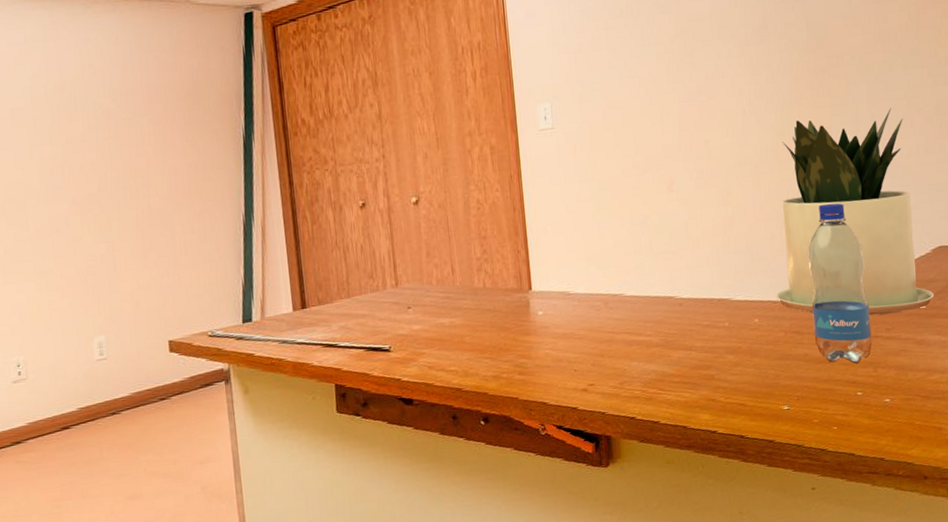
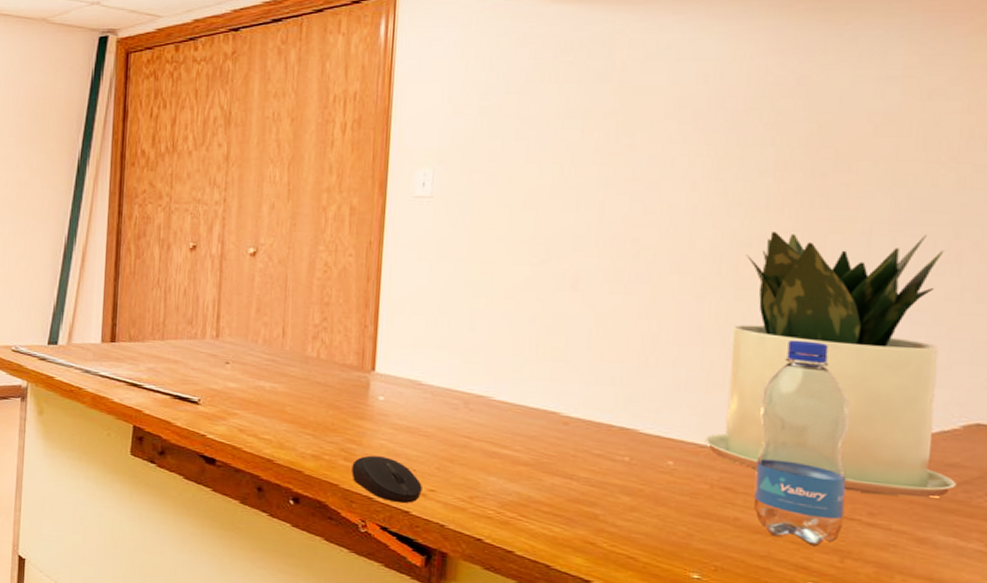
computer mouse: none [526,364,584,402] -> present [351,455,422,504]

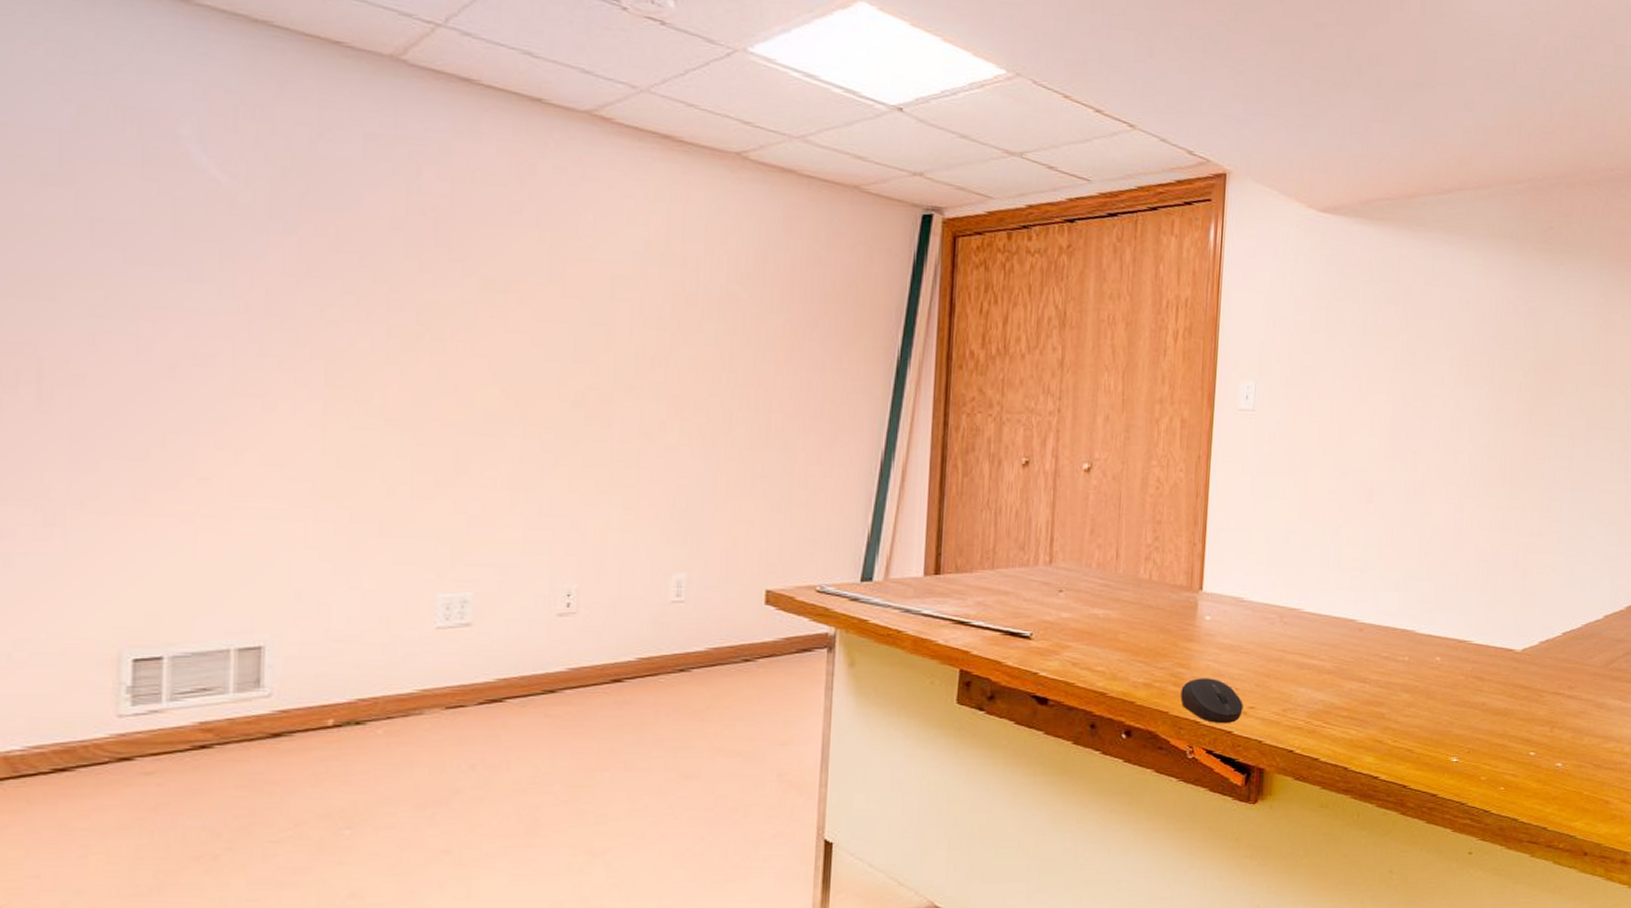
planter: present [705,232,956,498] -> none [1462,445,1621,670]
bottle: present [753,339,850,546] -> none [1495,541,1558,720]

